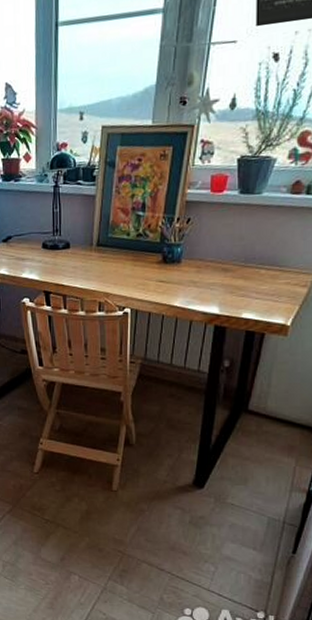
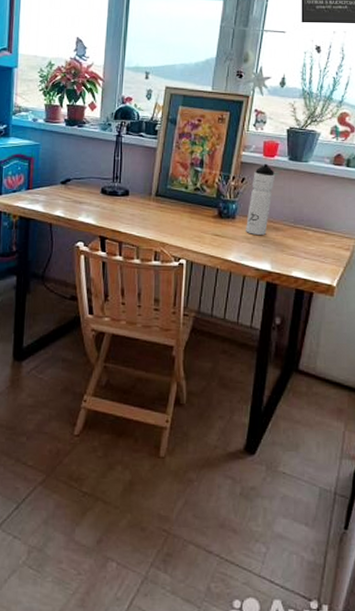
water bottle: none [192,200,223,278] -> present [246,164,274,235]

